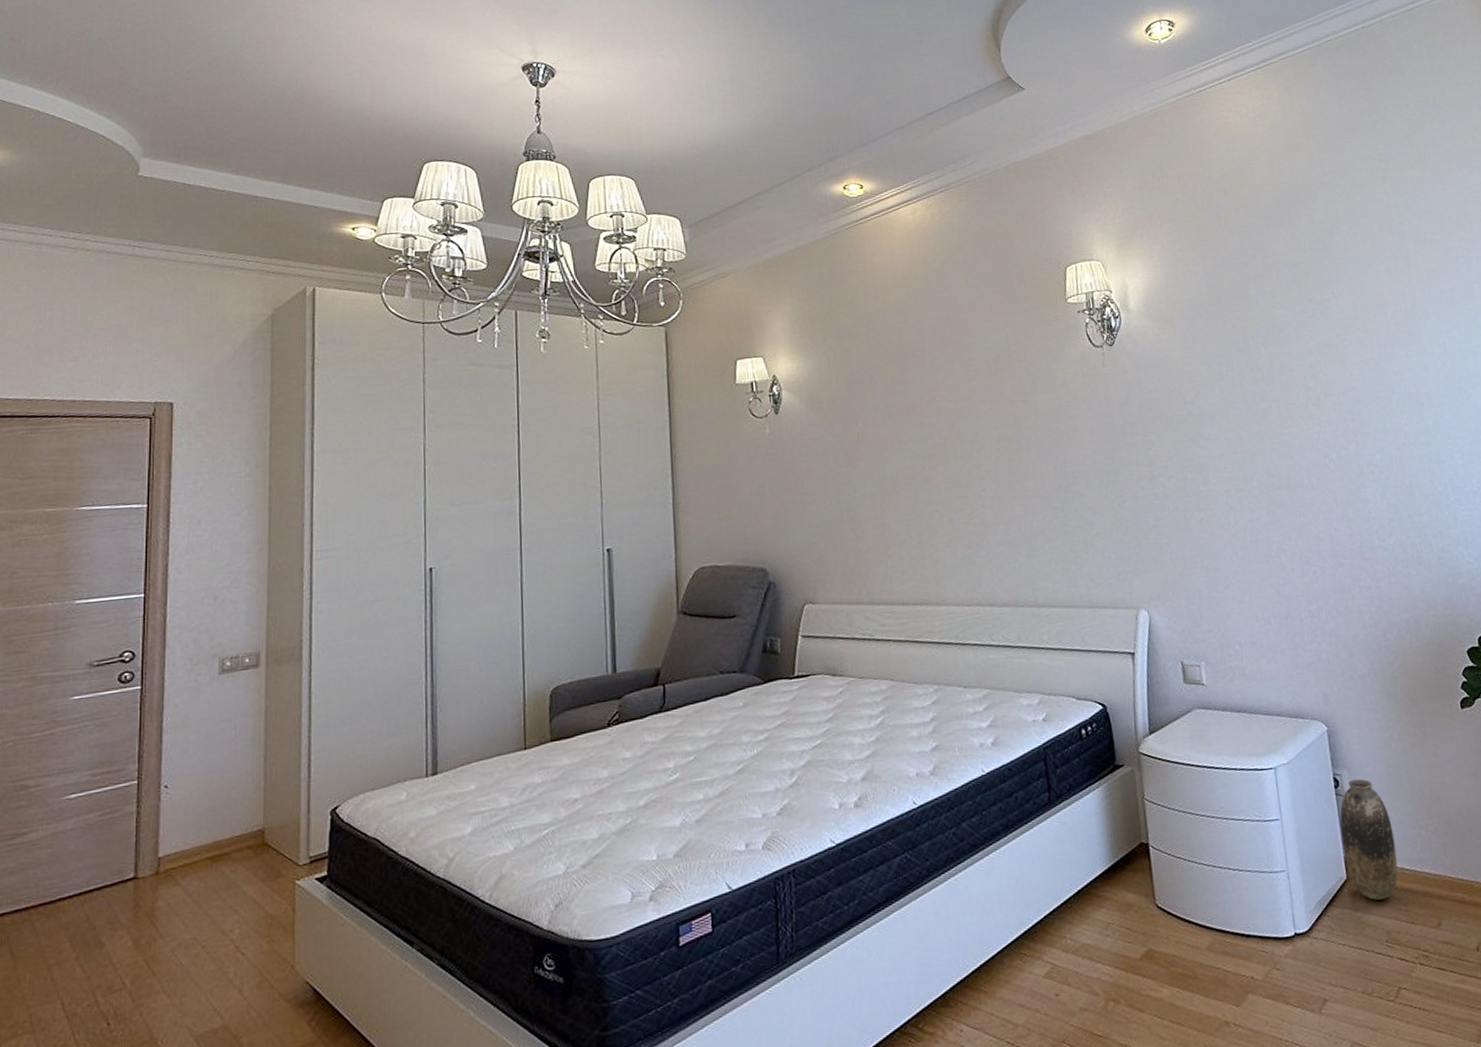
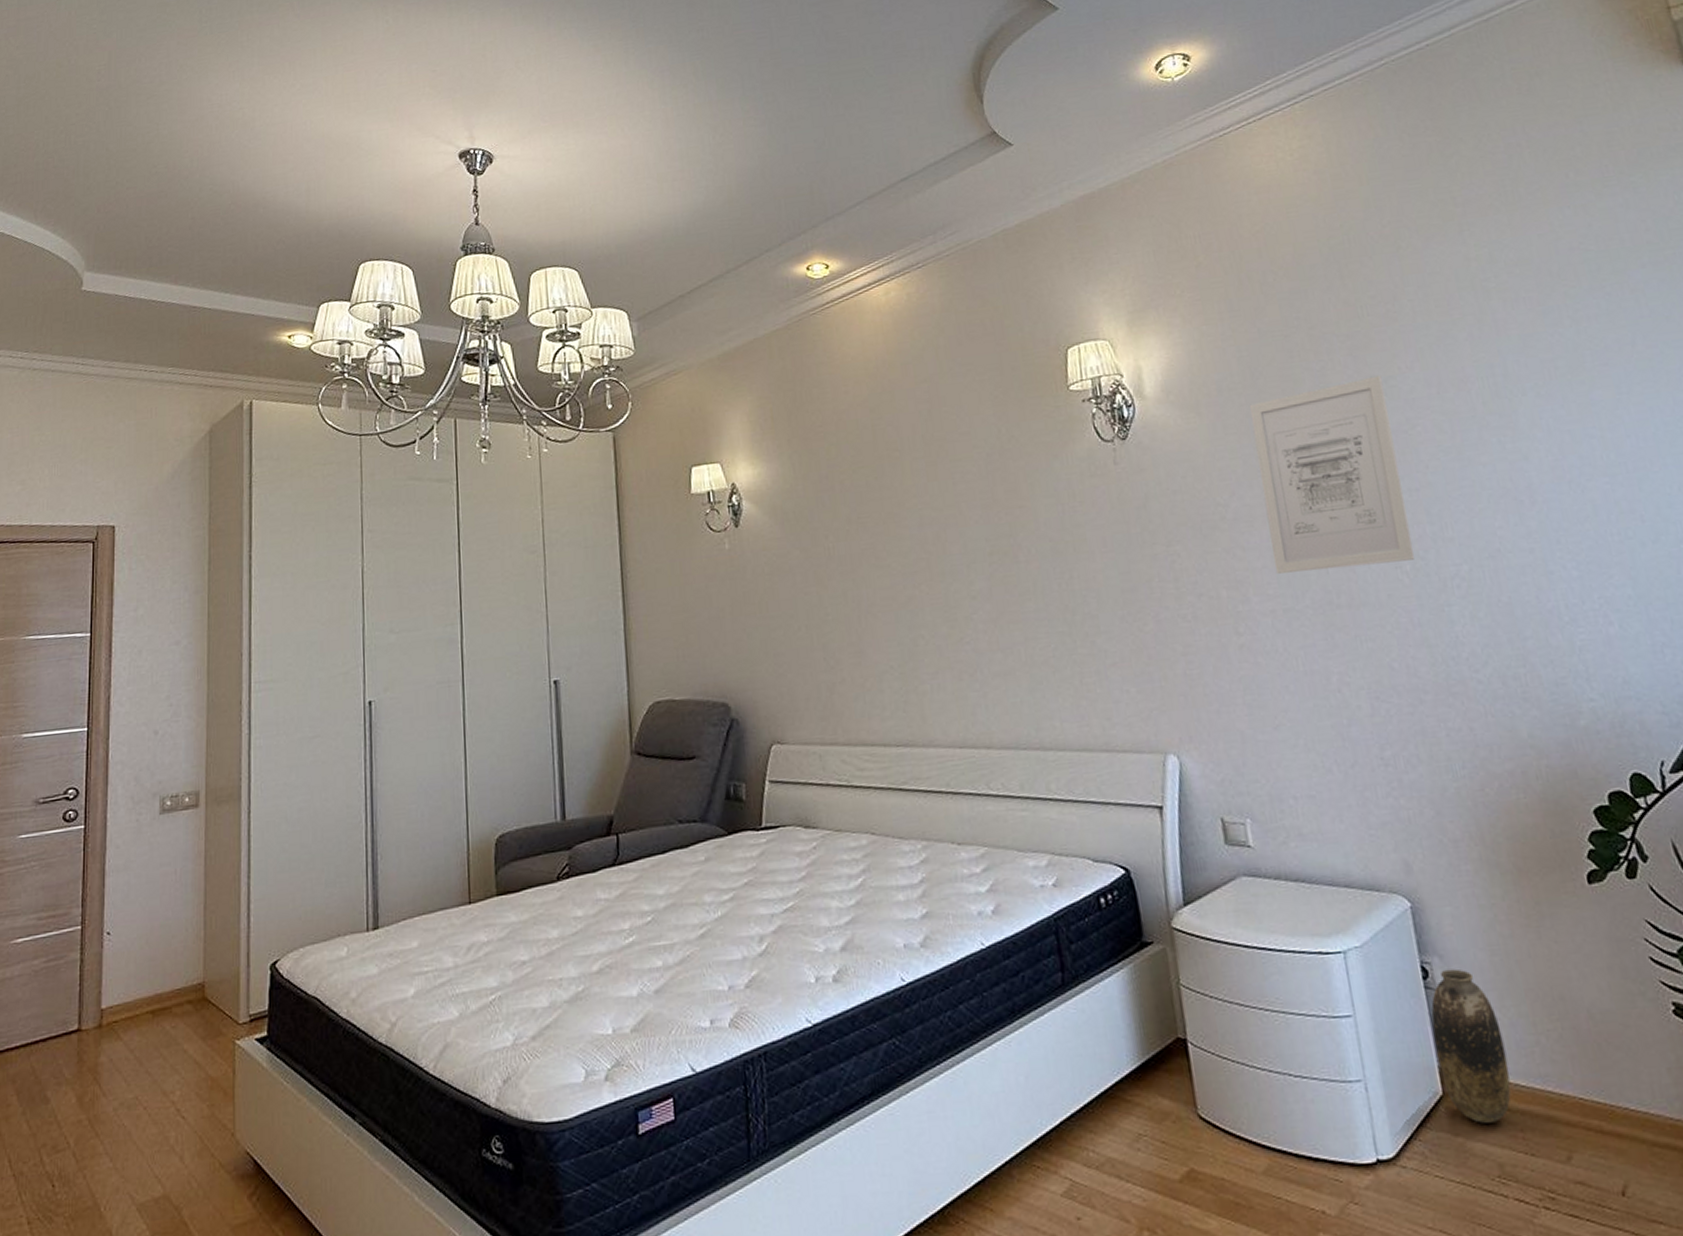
wall art: none [1213,298,1340,460] -> present [1249,375,1416,574]

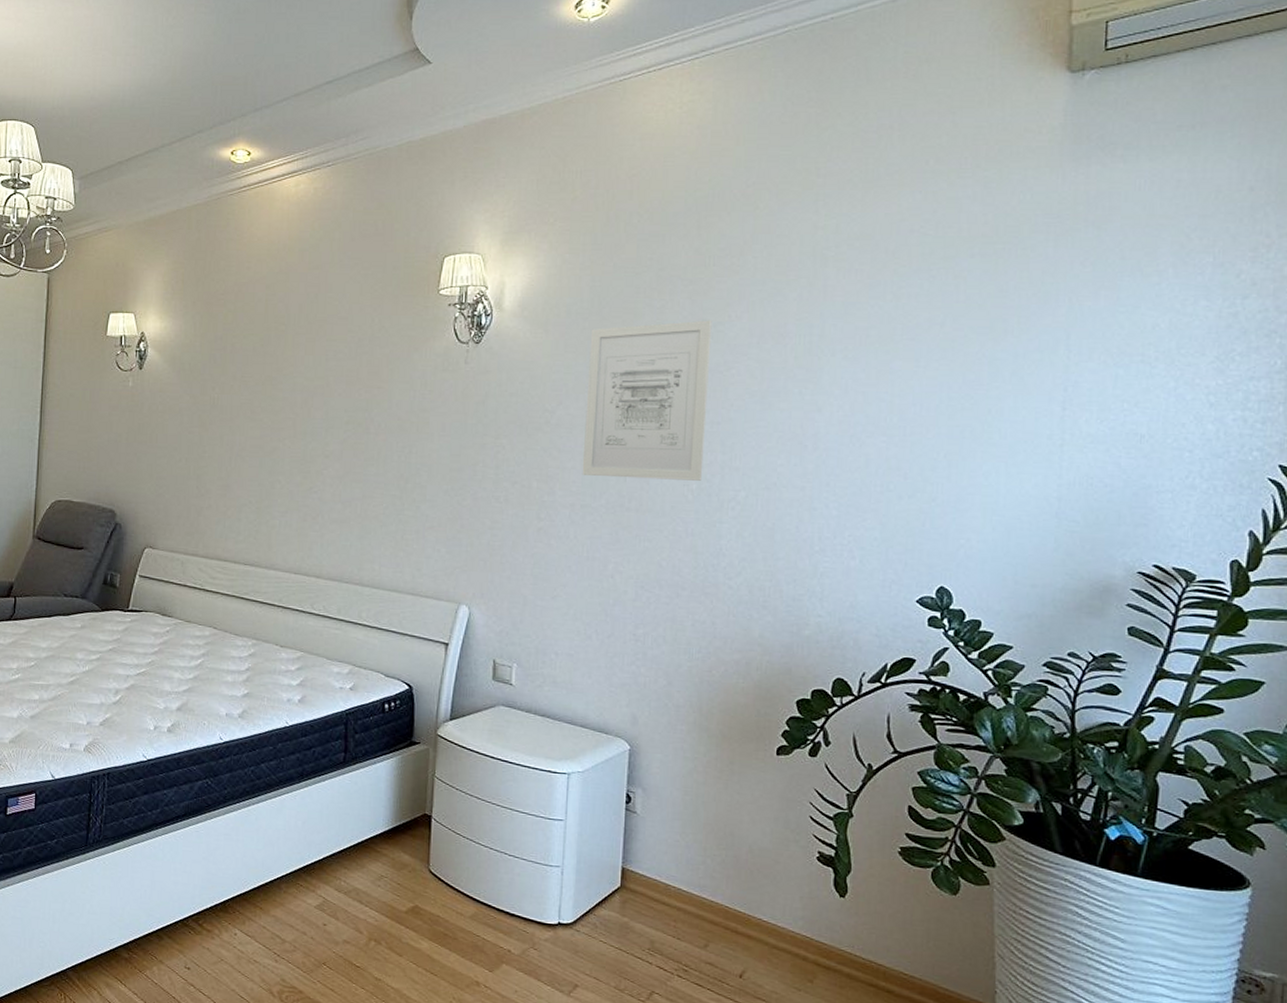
vase: present [1431,968,1511,1123] -> none [622,799,678,912]

